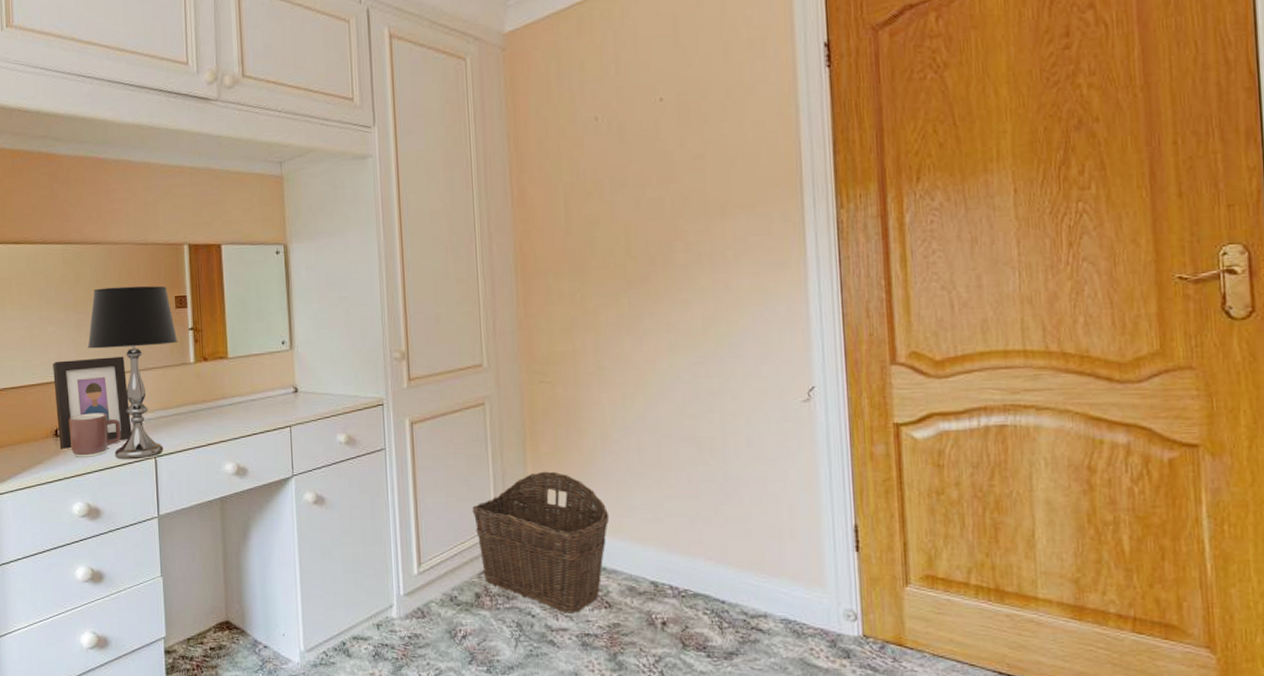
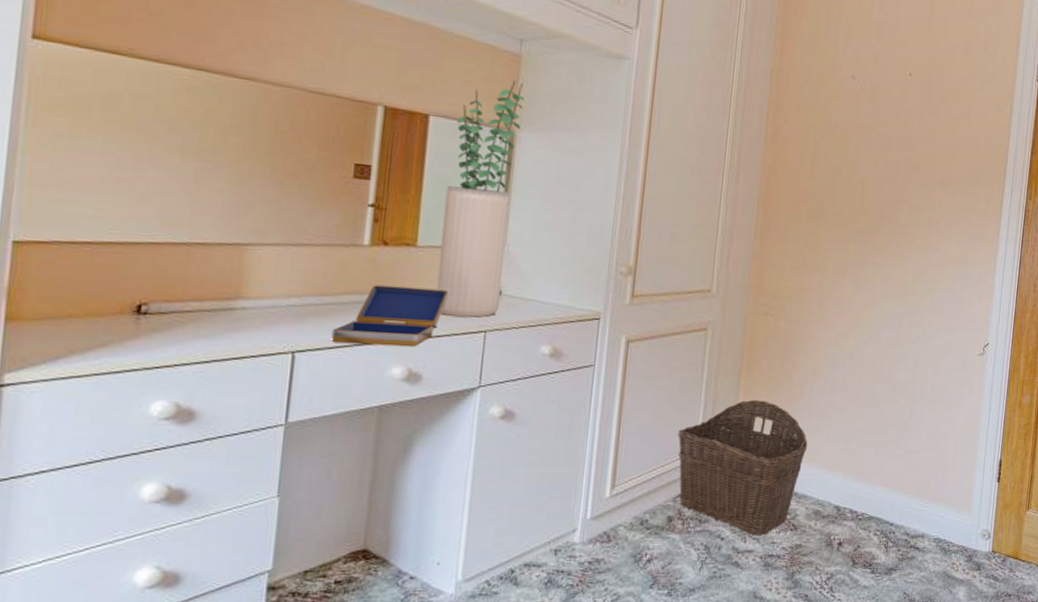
picture frame: present [53,356,132,450] -> none [141,216,267,332]
mug: present [68,413,121,457] -> none [160,288,247,345]
table lamp: present [87,285,178,460] -> none [210,134,351,354]
jewelry box: none [179,393,258,447] -> present [331,285,449,348]
vase: none [242,200,298,416] -> present [436,81,525,318]

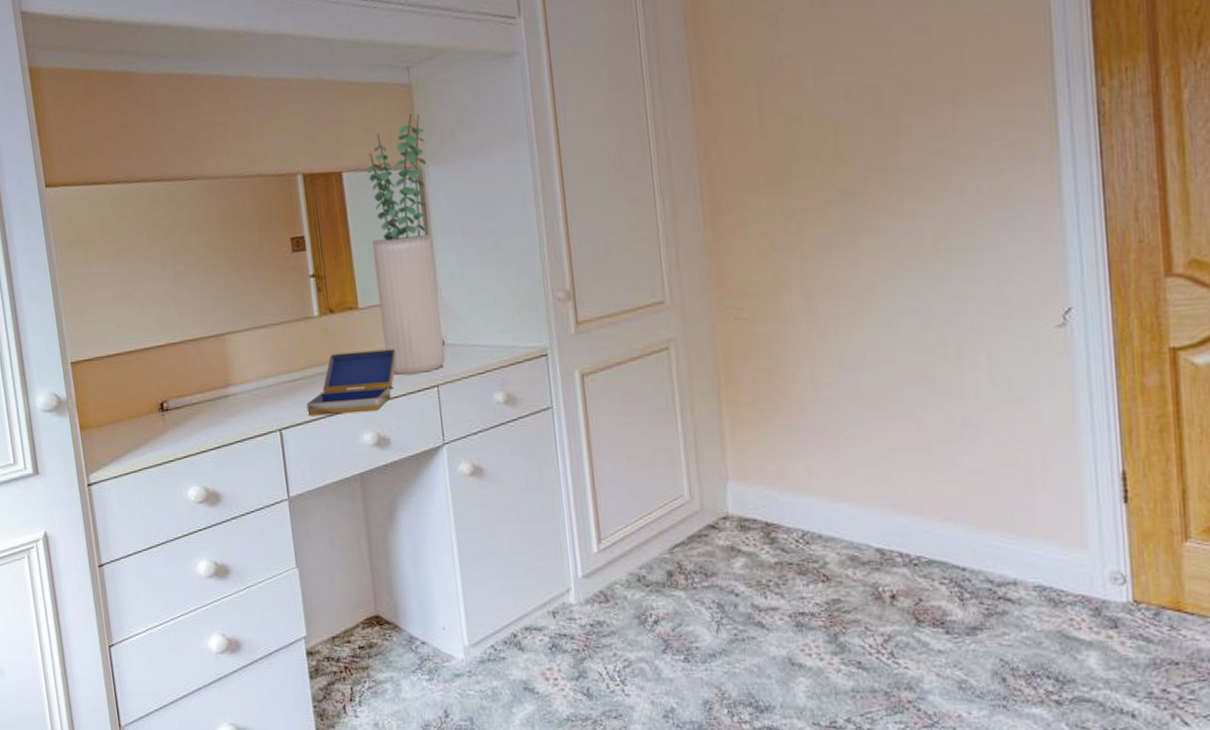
wicker basket: present [678,399,808,536] -> none [659,424,825,590]

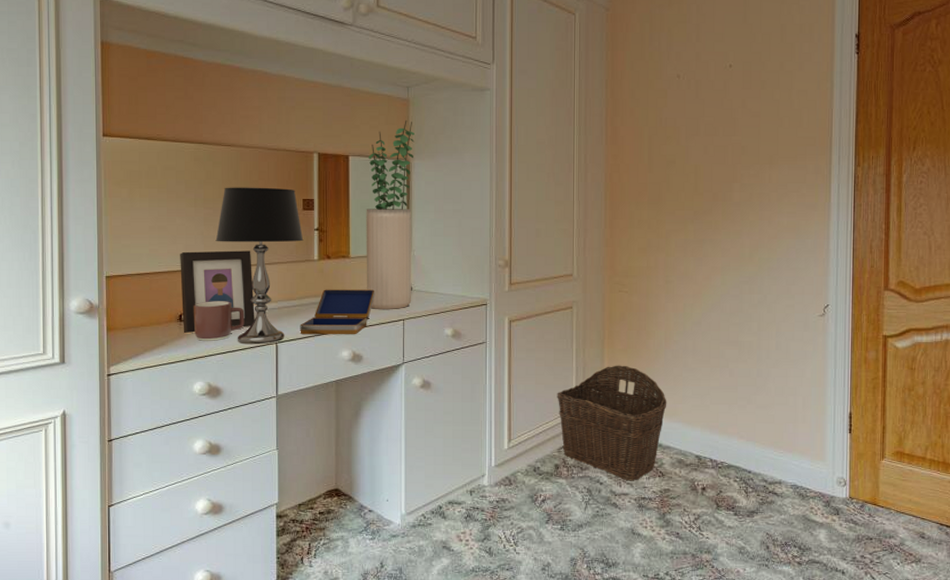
picture frame: none [151,312,251,427] -> present [180,250,255,334]
mug: none [175,380,239,434] -> present [193,301,245,341]
table lamp: none [191,226,298,435] -> present [215,187,304,345]
wicker basket: none [659,424,825,590] -> present [557,365,667,481]

